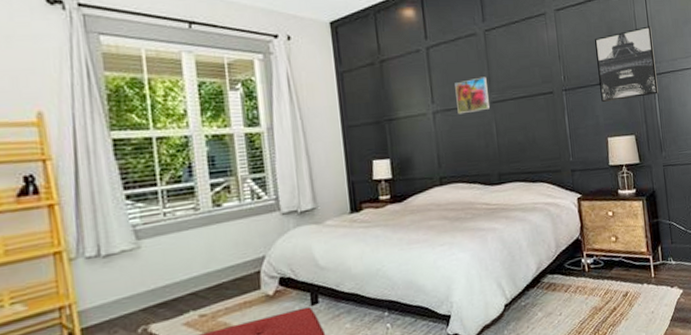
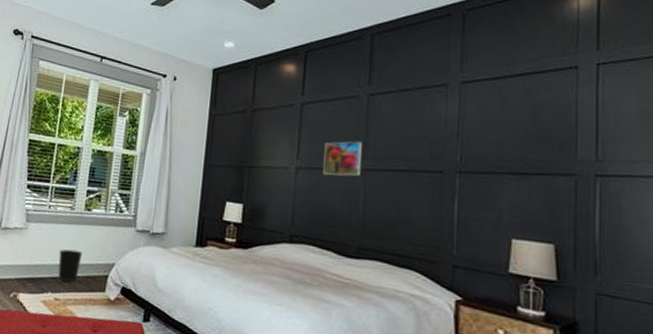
wastebasket: none [192,253,224,293] -> present [58,249,83,282]
wall art: present [595,26,659,102] -> none [510,114,603,201]

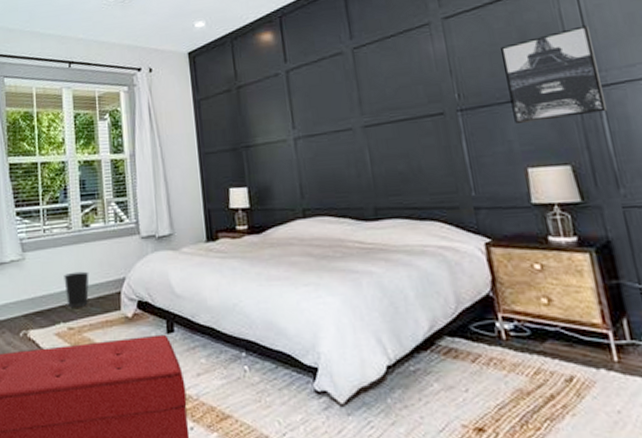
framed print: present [323,141,362,176] -> none [318,98,361,141]
wall art: none [510,114,603,201] -> present [501,25,608,123]

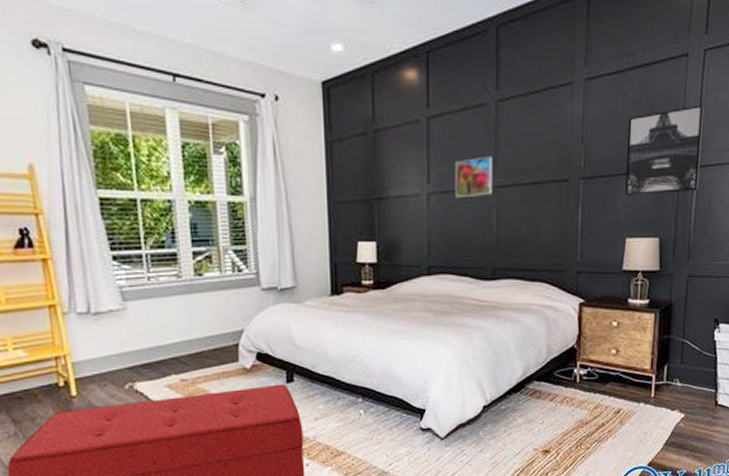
wastebasket: present [64,271,89,307] -> none [174,323,204,359]
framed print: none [318,98,361,141] -> present [455,156,492,198]

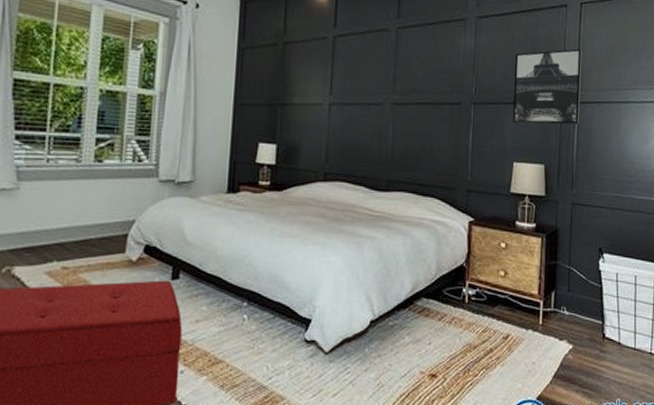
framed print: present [455,156,492,198] -> none [355,75,391,111]

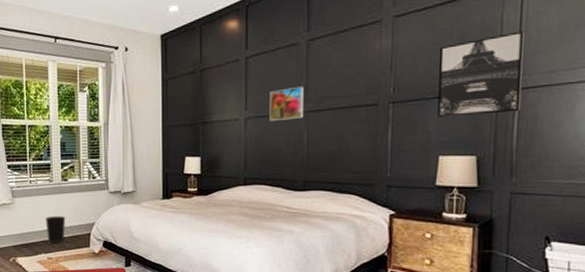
wastebasket: none [64,208,95,246] -> present [45,216,66,242]
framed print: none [355,75,391,111] -> present [269,86,304,122]

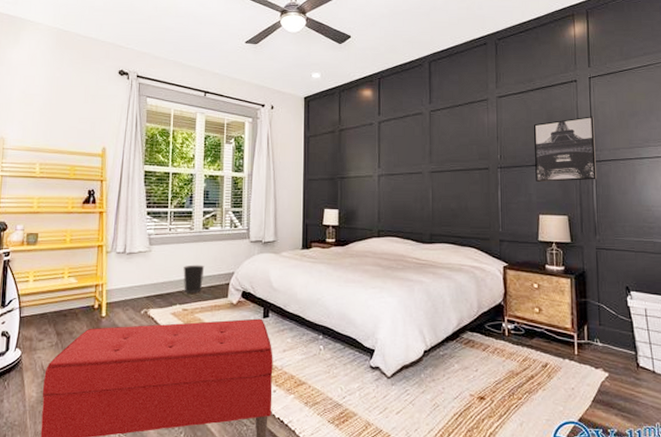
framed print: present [269,86,304,122] -> none [399,149,428,180]

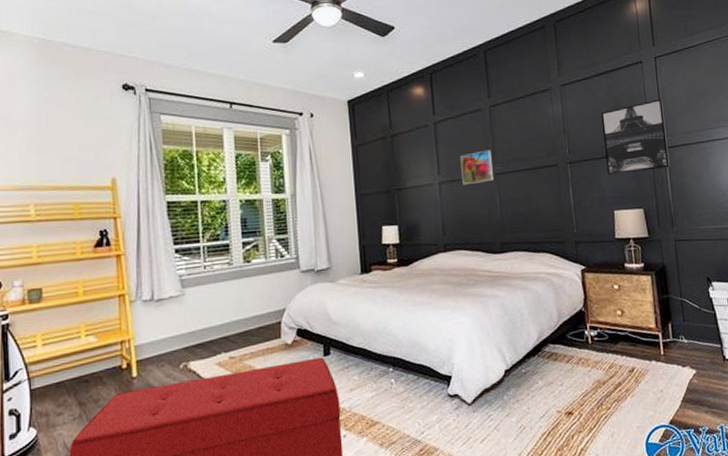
wastebasket: present [183,264,205,293] -> none [225,304,251,338]
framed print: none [399,149,428,180] -> present [460,149,493,185]

